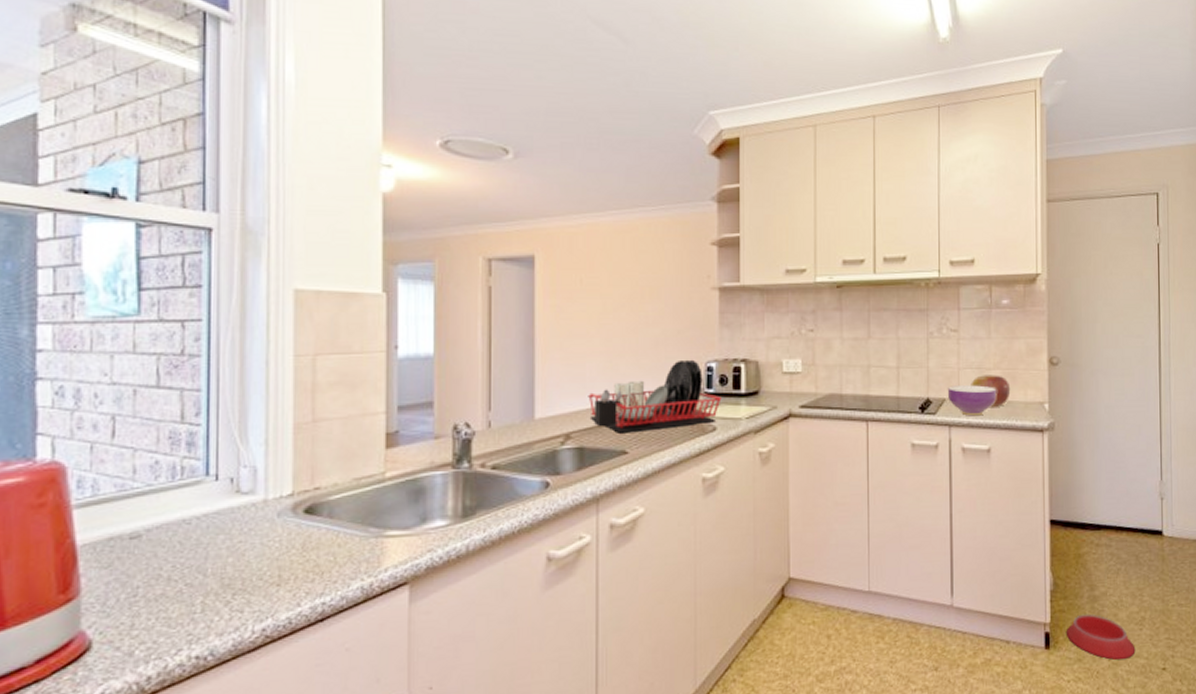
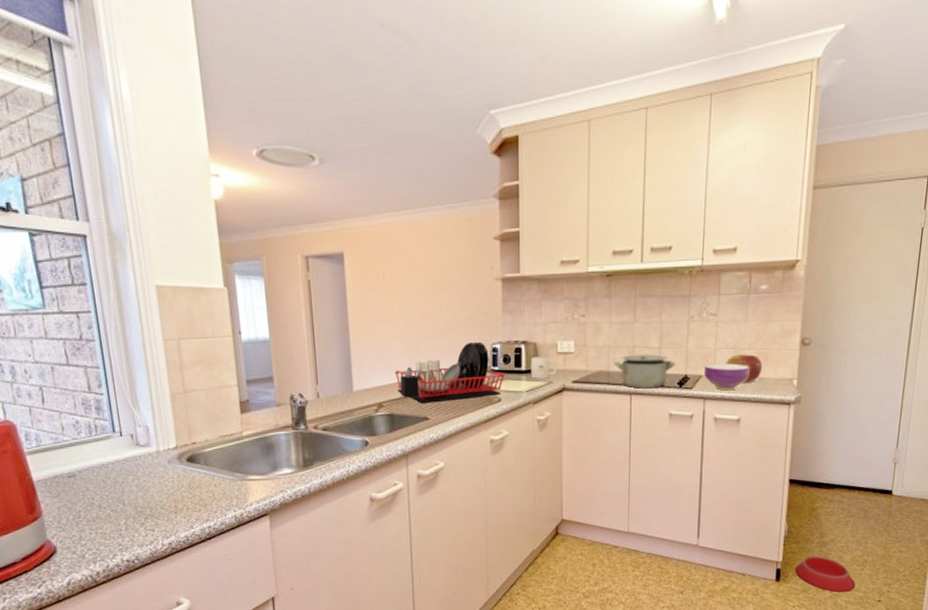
mug: none [751,377,783,405] -> present [530,356,558,380]
saucepan: none [848,375,916,414] -> present [614,354,676,389]

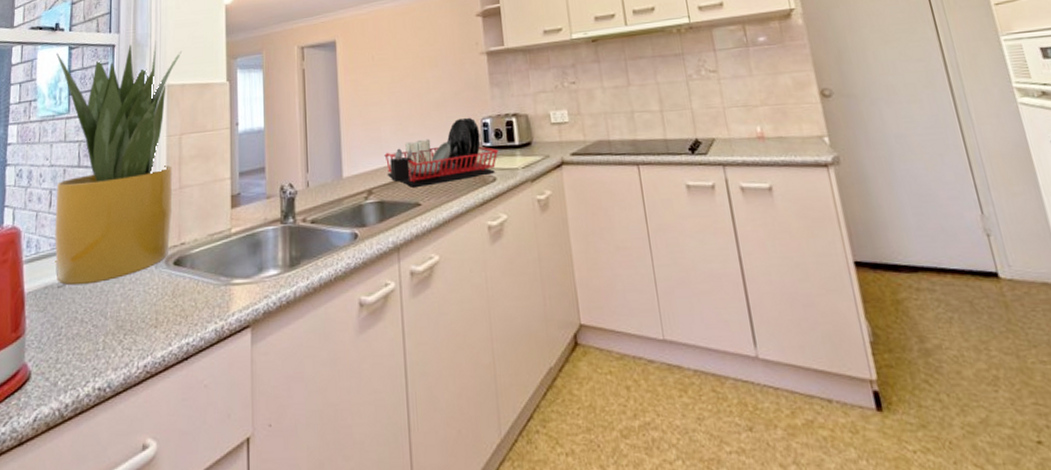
planter: none [15,234,180,476] -> present [54,41,182,286]
mug: present [530,356,558,380] -> none [523,128,554,155]
saucepan: present [614,354,676,389] -> none [614,118,682,158]
bowl: present [703,363,750,391] -> none [714,122,770,155]
fruit: present [726,354,763,383] -> none [739,111,784,144]
pet bowl: present [795,555,856,592] -> none [898,370,995,428]

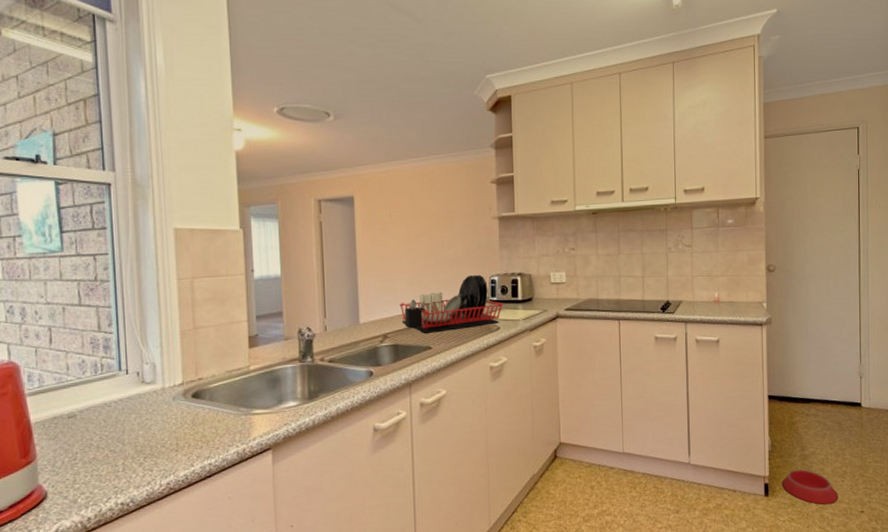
planter: present [54,41,182,286] -> none [40,182,189,416]
pet bowl: none [898,370,995,428] -> present [781,469,839,505]

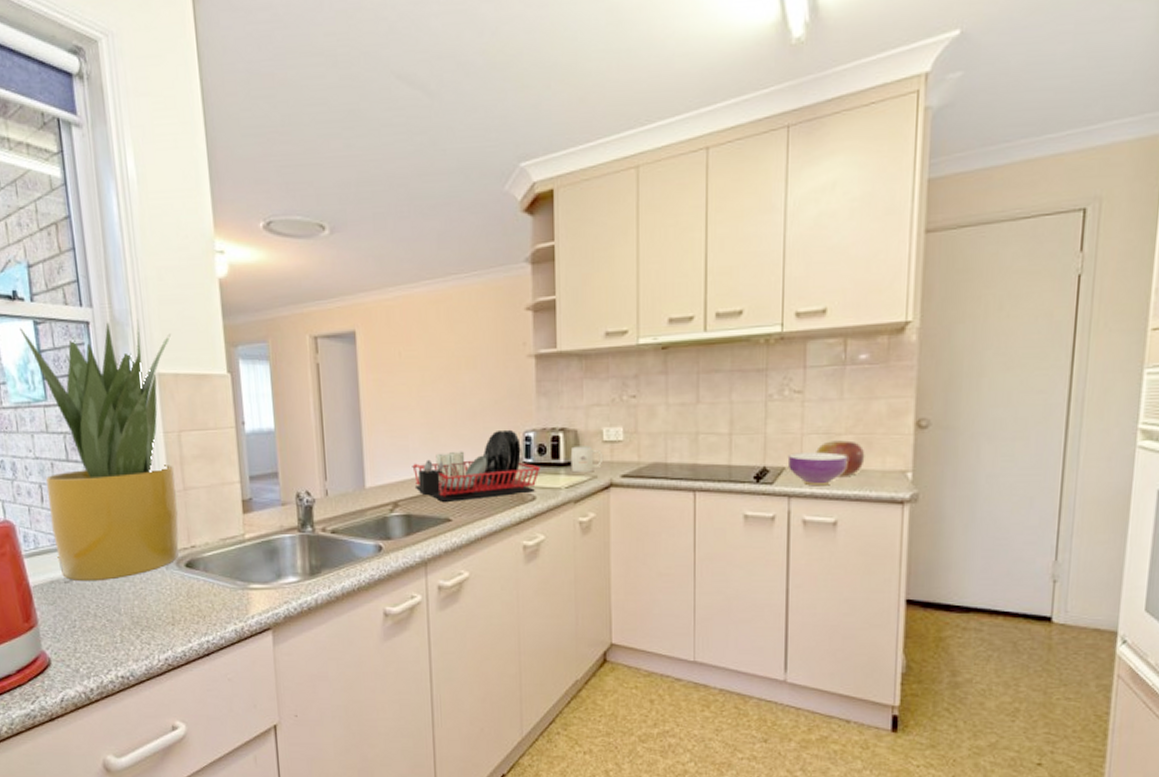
planter: none [40,182,189,416] -> present [20,319,179,582]
mug: none [526,286,552,309] -> present [570,446,604,474]
bowl: none [683,289,724,314] -> present [787,452,848,486]
fruit: none [702,280,735,307] -> present [816,440,865,476]
pet bowl: present [781,469,839,505] -> none [917,700,1005,749]

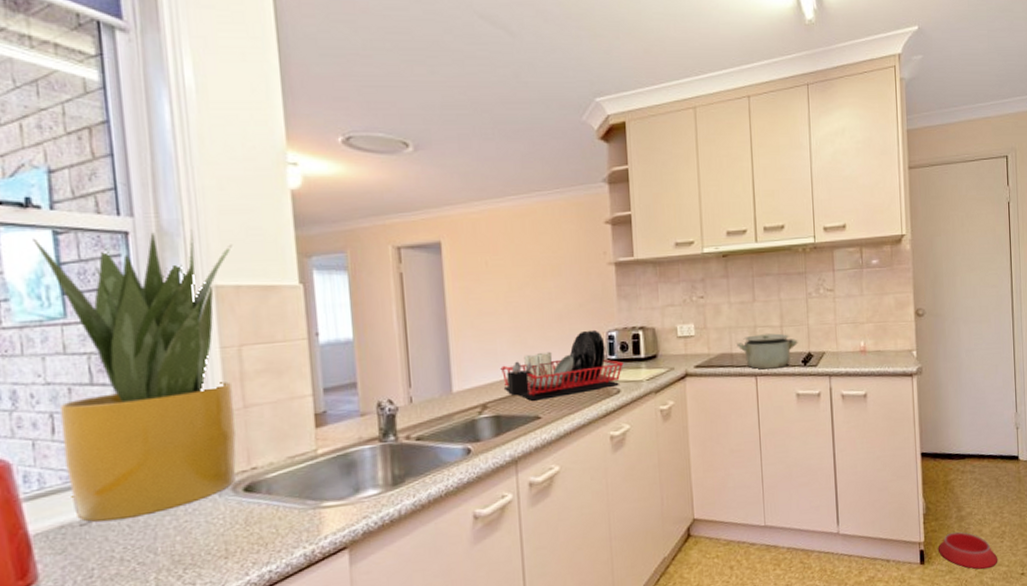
mug: present [570,446,604,474] -> none [649,341,679,367]
saucepan: none [673,442,751,484] -> present [737,333,798,370]
bowl: present [787,452,848,486] -> none [826,338,871,366]
fruit: present [816,440,865,476] -> none [847,328,883,357]
pet bowl: none [917,700,1005,749] -> present [938,531,998,570]

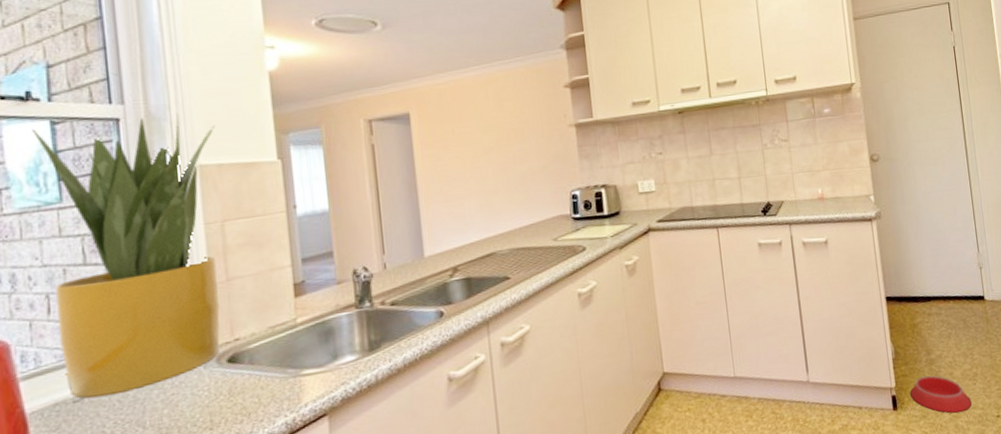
dish rack: present [500,329,624,401] -> none [469,190,588,262]
saucepan: present [737,333,798,370] -> none [697,185,757,222]

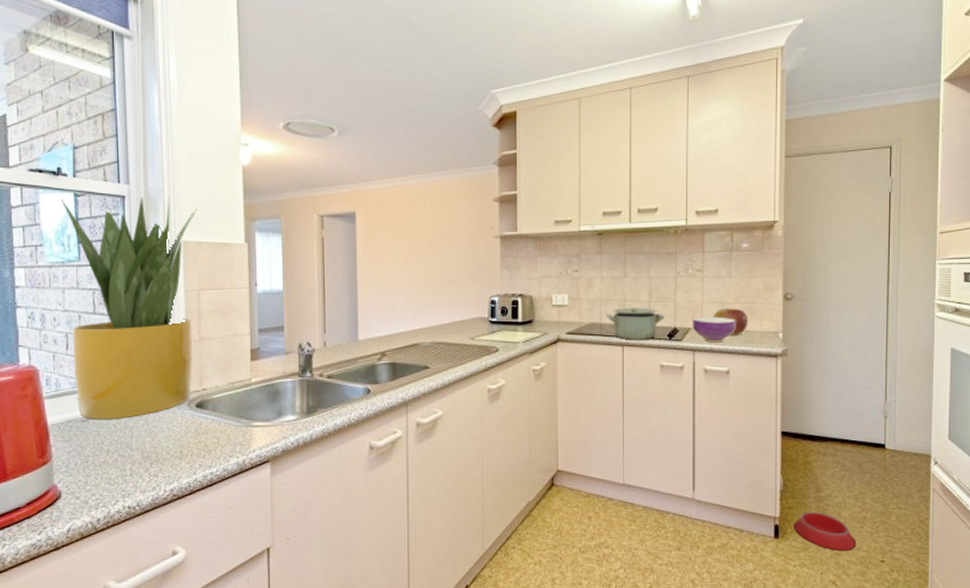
saucepan: none [697,185,757,222] -> present [606,308,665,340]
bowl: none [784,185,829,214] -> present [692,317,736,343]
fruit: none [804,175,840,204] -> present [713,308,748,335]

